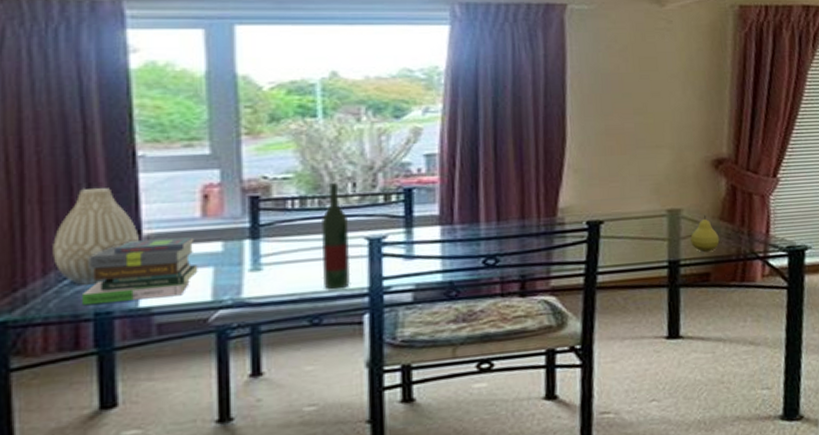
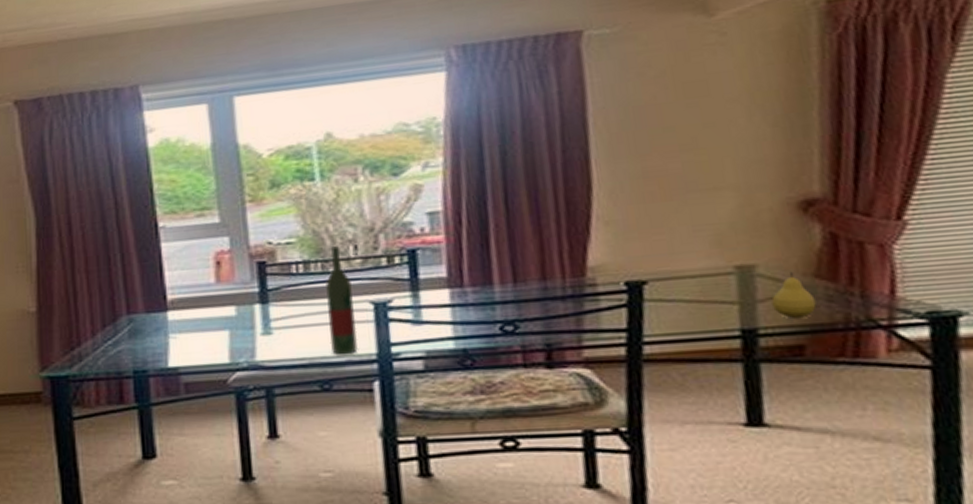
vase: present [52,188,139,285] -> none [98,257,165,345]
books: present [81,237,198,306] -> none [122,302,216,364]

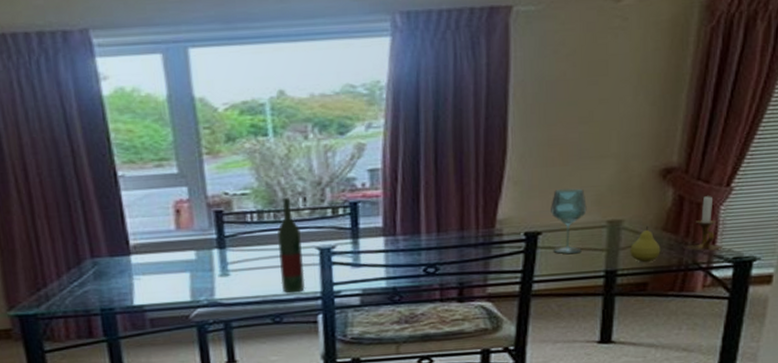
wine glass: none [655,227,705,309] -> present [551,188,587,255]
candlestick: none [852,232,906,304] -> present [686,196,721,251]

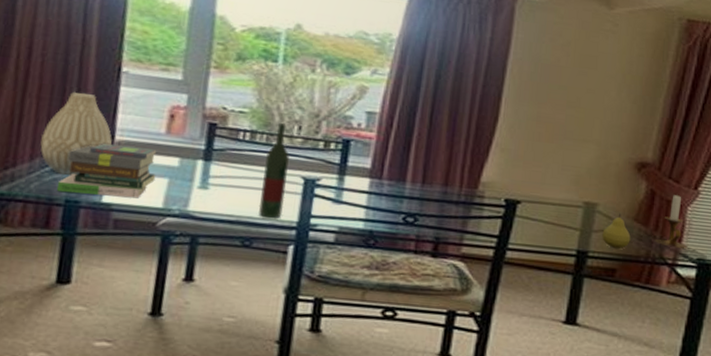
vase: none [61,204,128,286] -> present [40,91,112,175]
books: none [88,247,178,303] -> present [56,143,157,199]
wine glass: present [551,188,587,255] -> none [530,163,566,229]

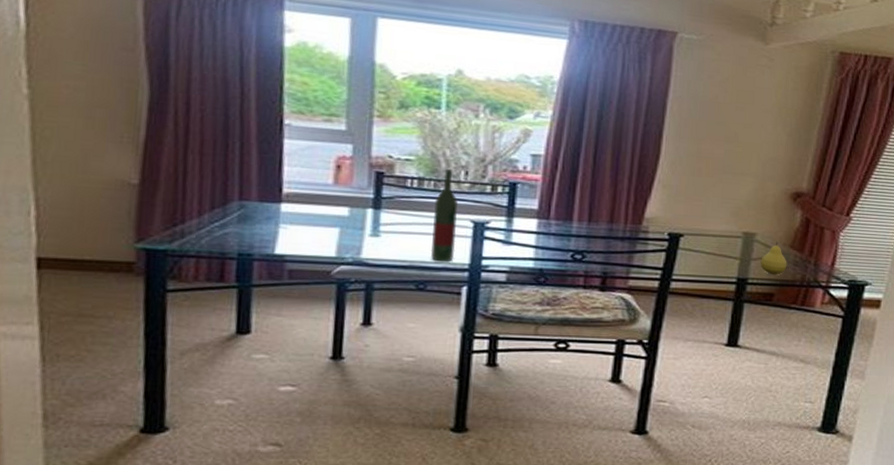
vase: present [40,91,112,175] -> none [207,146,280,229]
books: present [56,143,157,199] -> none [228,197,327,249]
candlestick: present [654,195,687,249] -> none [809,222,839,272]

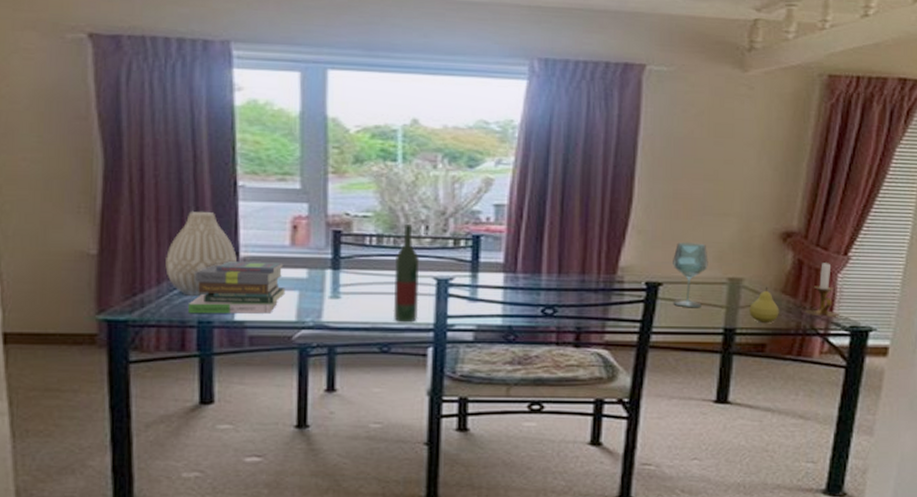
vase: none [207,146,280,229] -> present [165,210,237,296]
books: none [228,197,327,249] -> present [187,261,286,314]
wine glass: none [693,198,726,259] -> present [673,242,708,308]
candlestick: none [809,222,839,272] -> present [804,263,838,317]

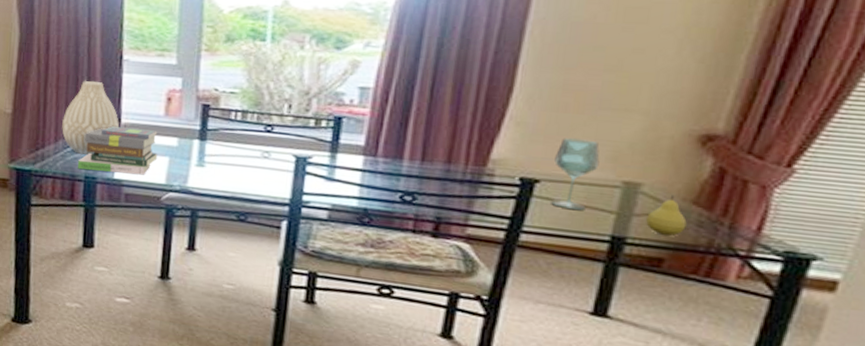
wine bottle: present [393,224,419,323] -> none [252,102,280,196]
candlestick: present [804,263,838,317] -> none [720,174,769,239]

